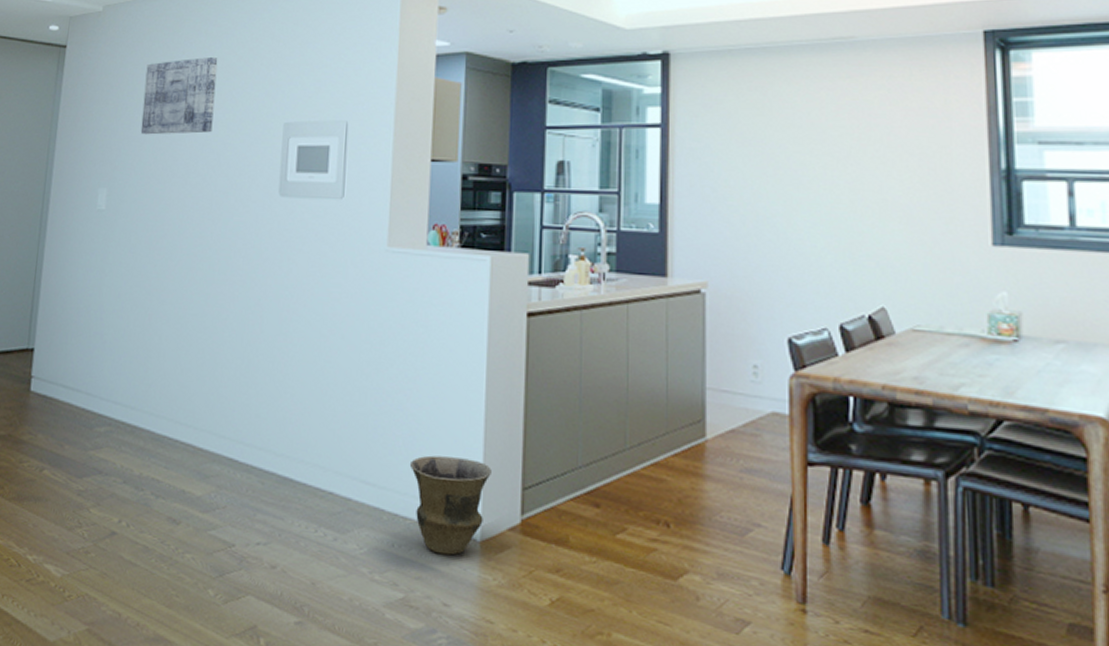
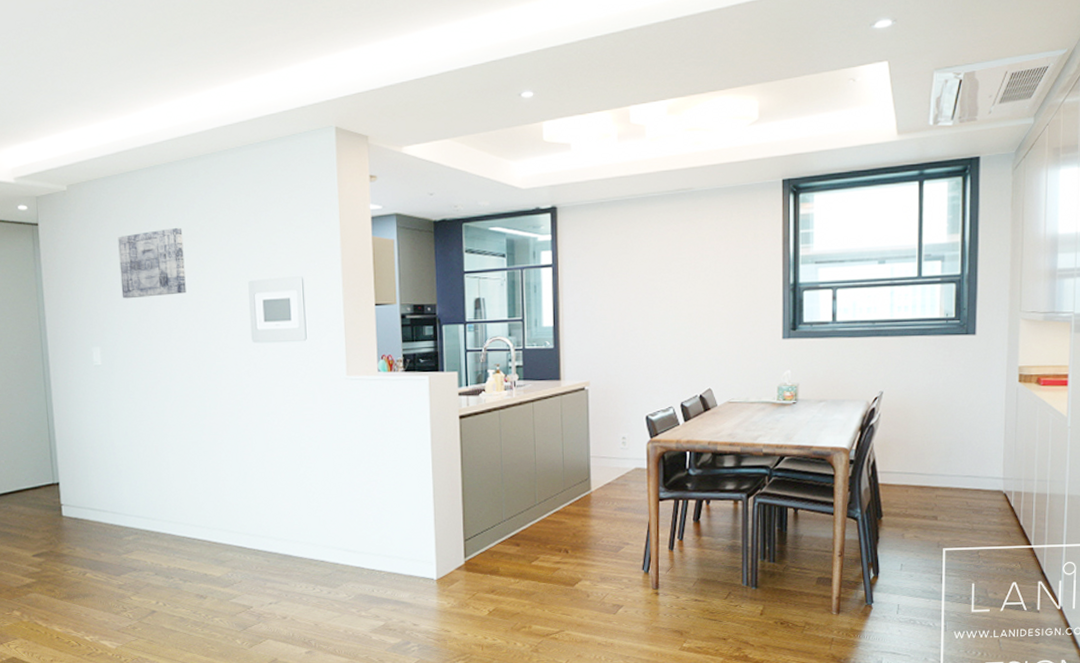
vase: present [409,455,492,556] -> none [380,525,441,592]

